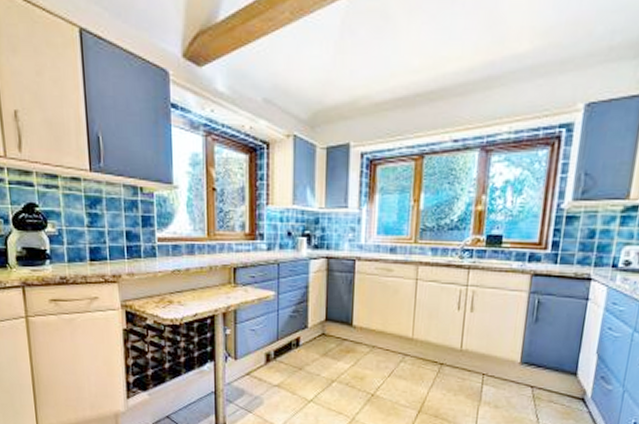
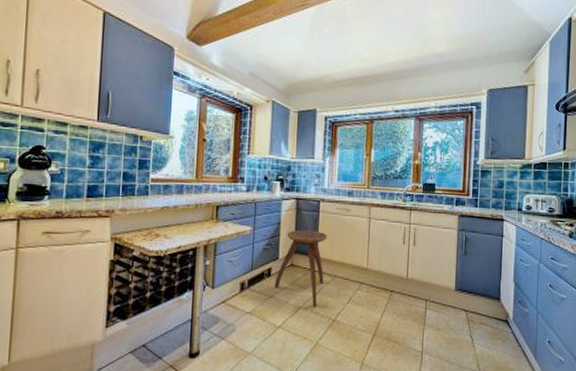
stool: none [303,294,365,380] -> present [274,229,327,307]

